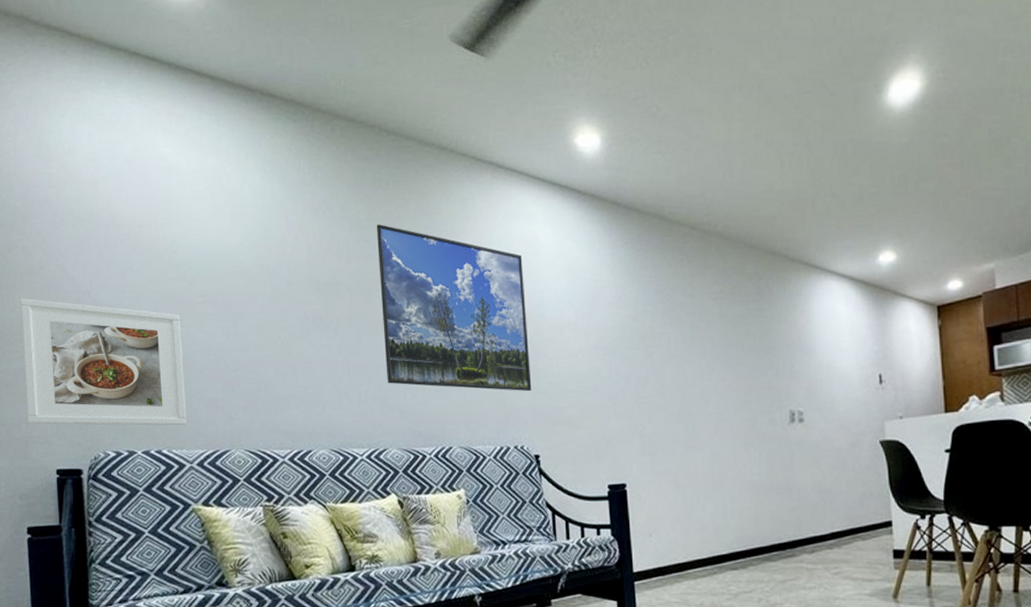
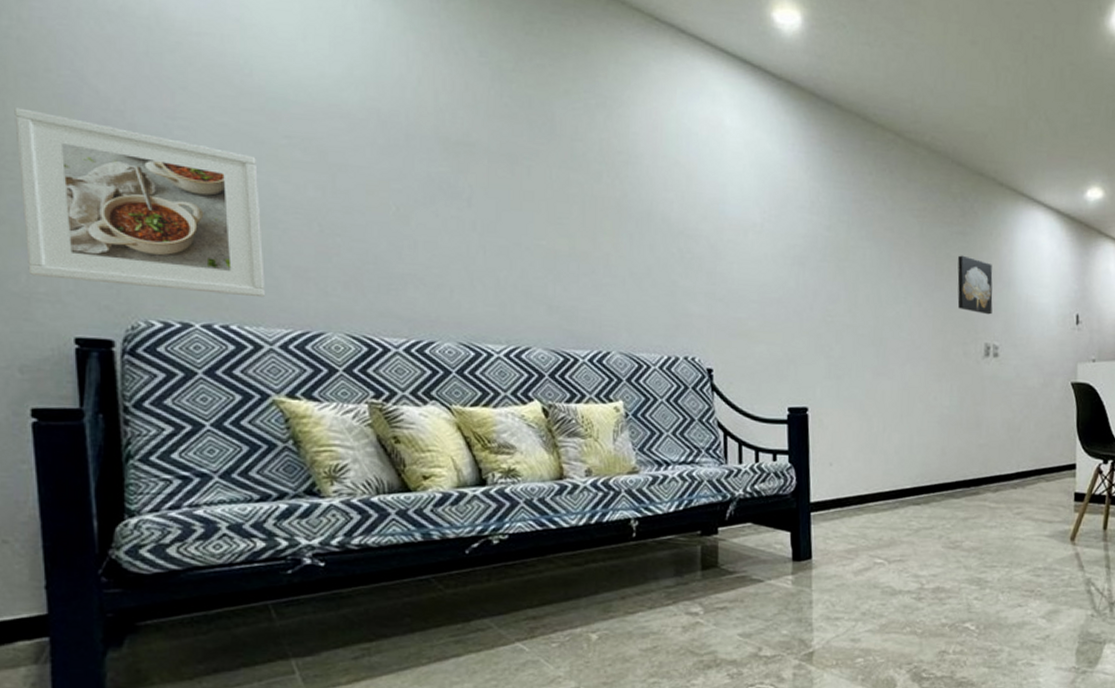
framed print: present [376,224,532,392] -> none [524,78,708,297]
wall art: none [757,330,794,383] -> present [957,255,993,315]

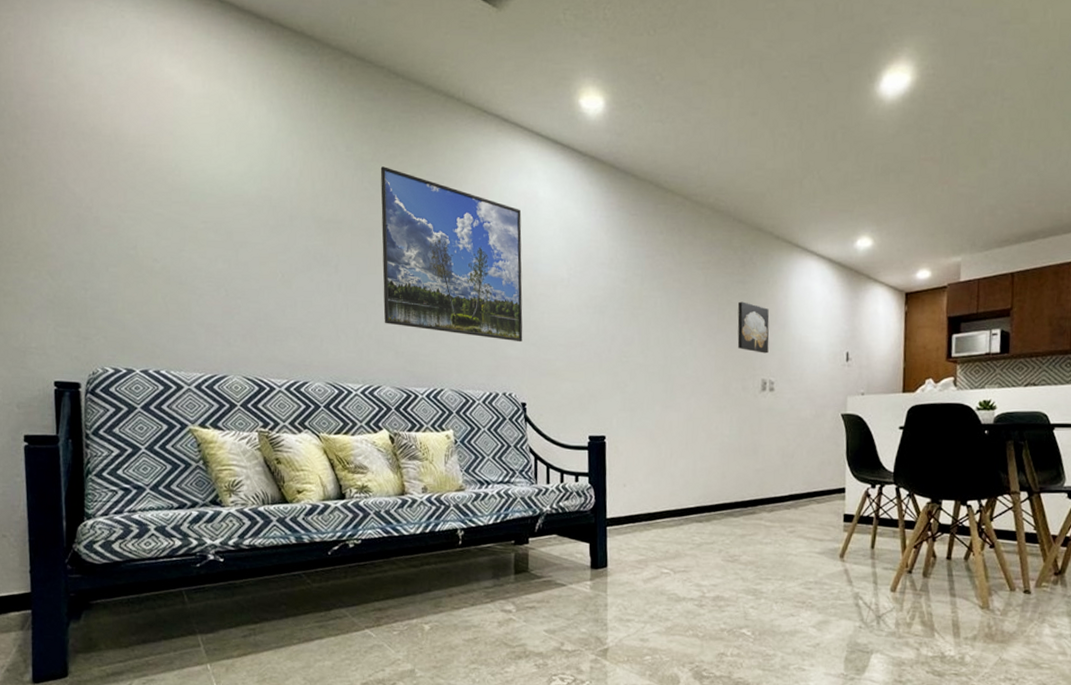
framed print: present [14,107,265,298] -> none [19,209,186,349]
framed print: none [524,78,708,297] -> present [380,166,523,343]

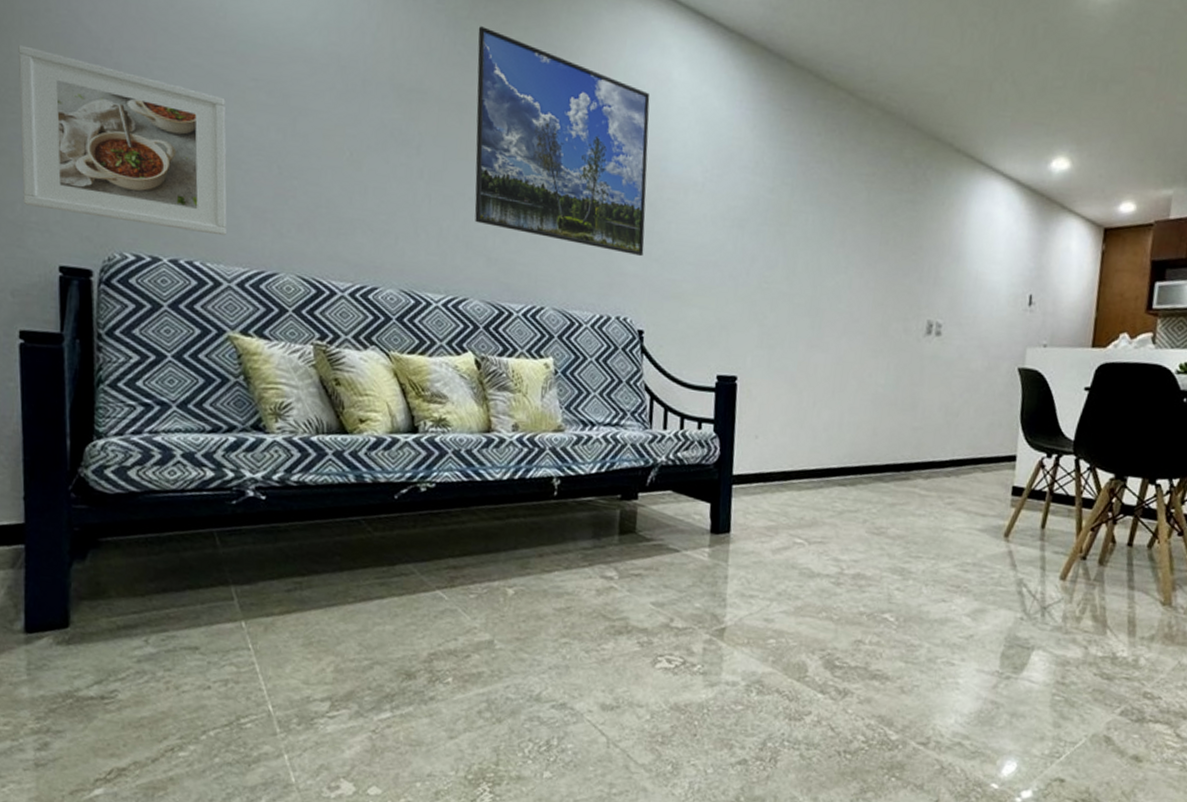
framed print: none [19,209,186,349] -> present [18,45,227,236]
wall art: present [737,301,770,354] -> none [901,225,942,290]

